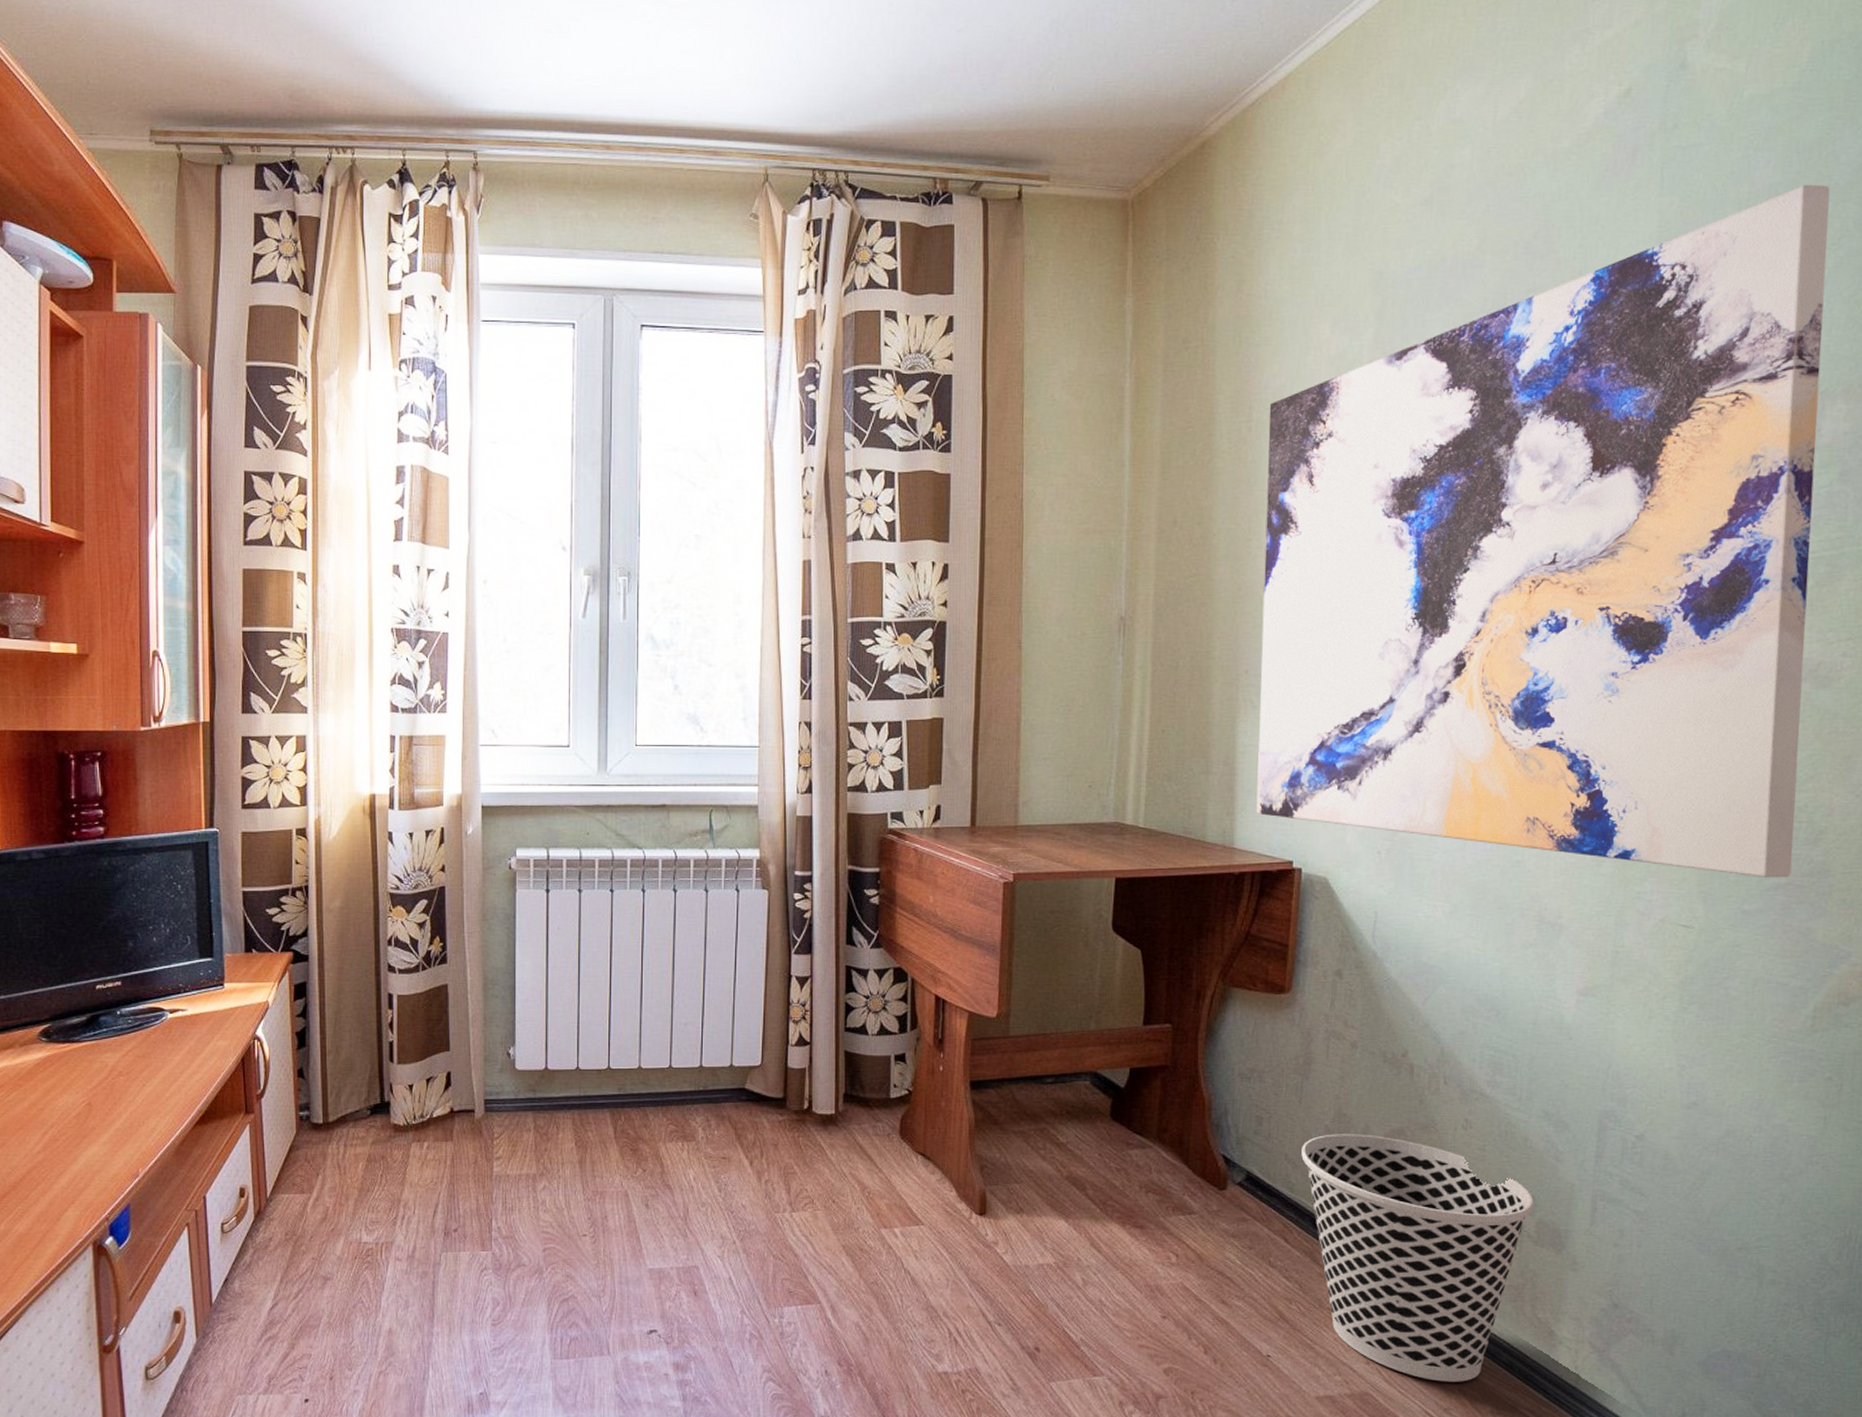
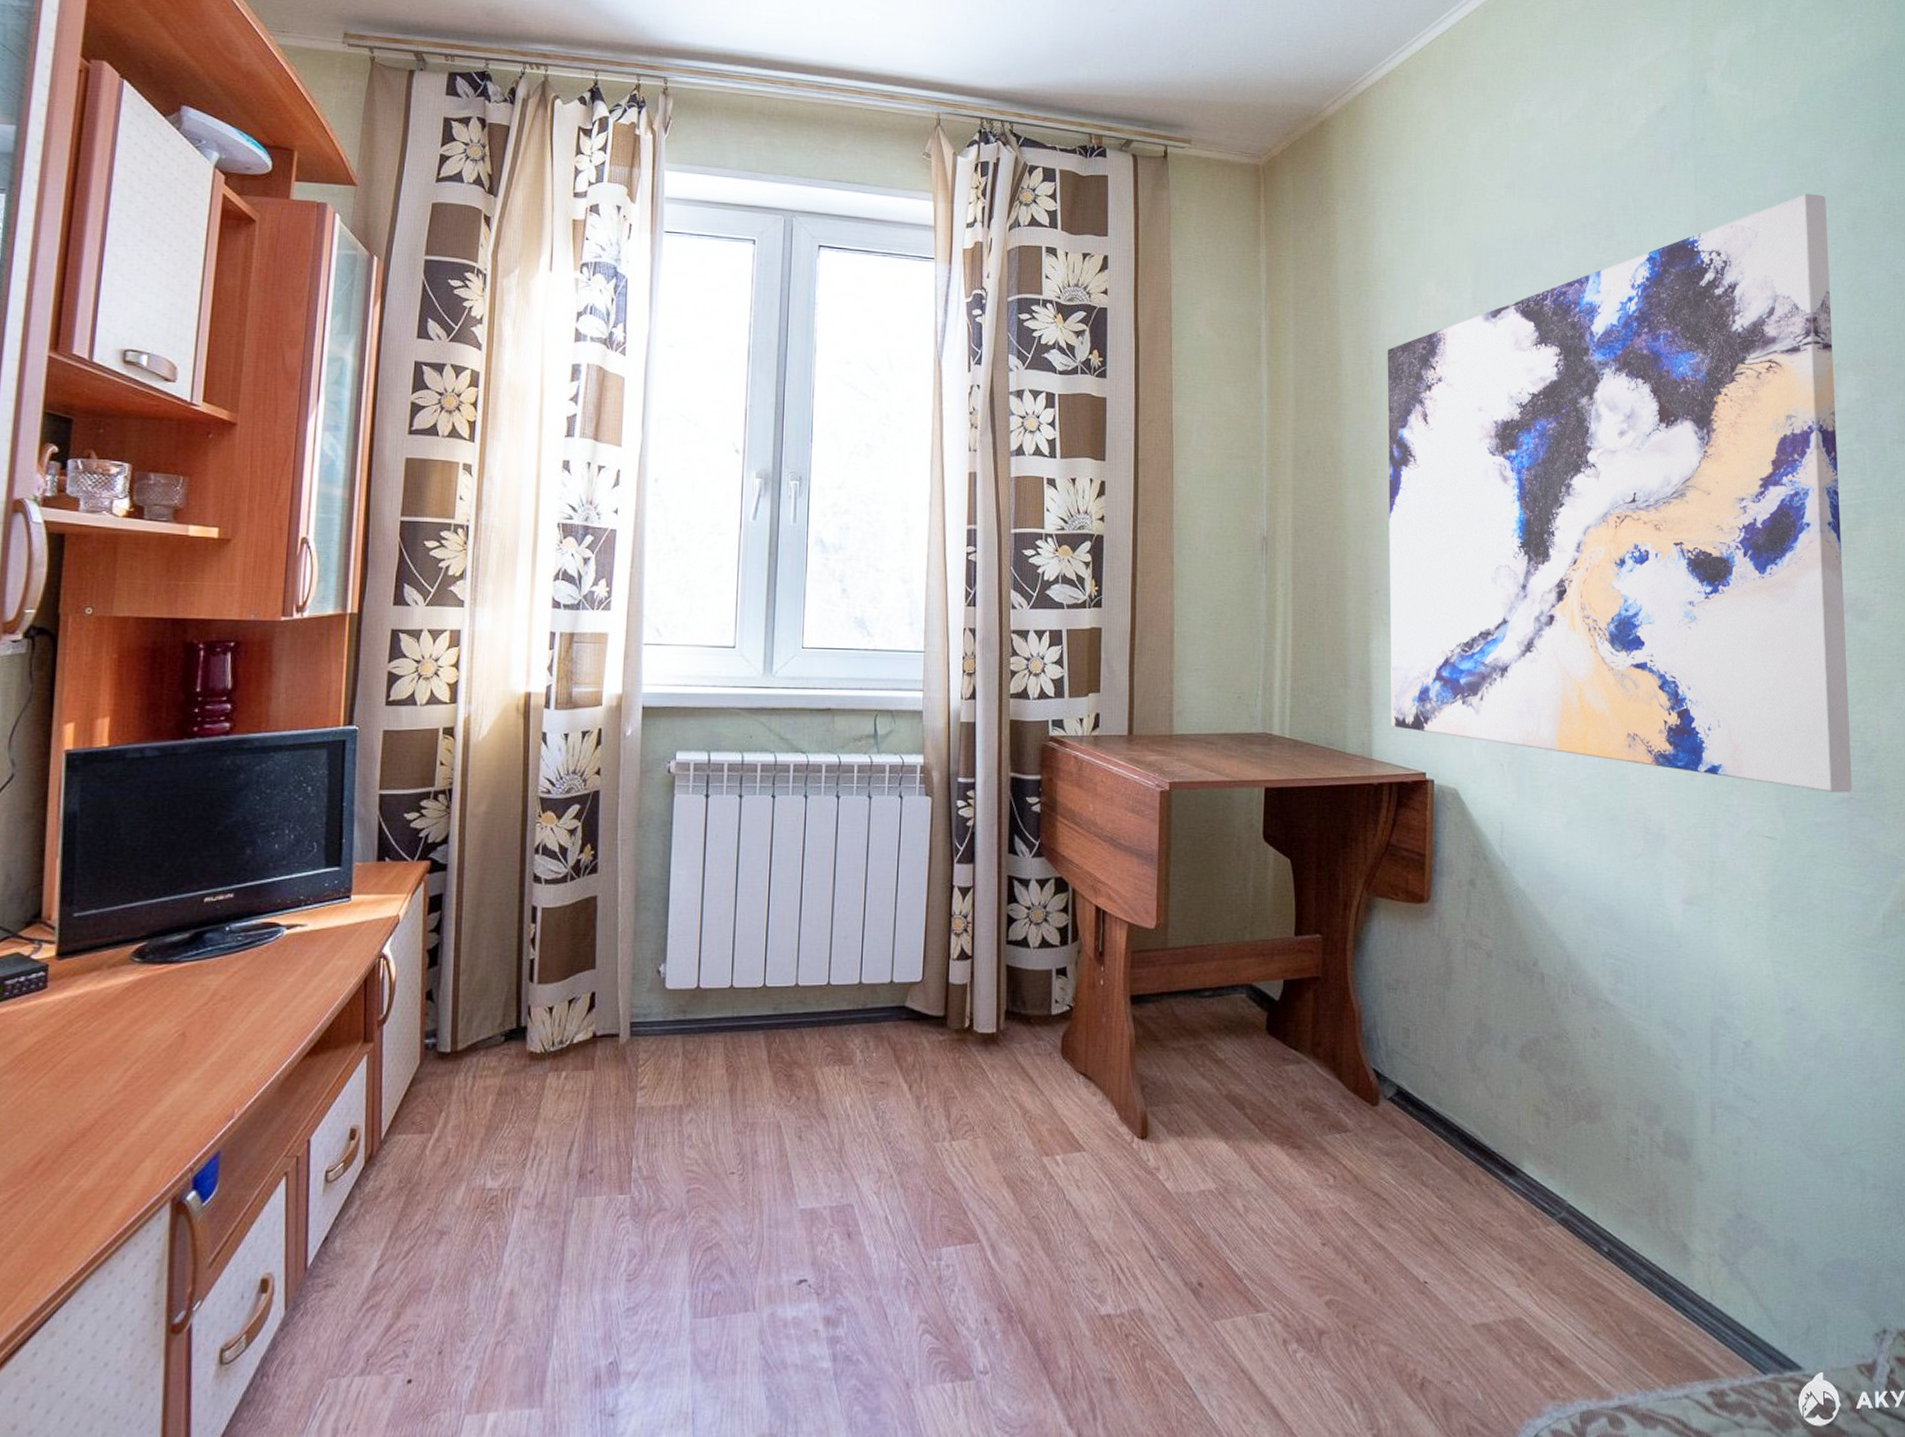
wastebasket: present [1301,1134,1534,1382] -> none [1447,1045,1660,1303]

